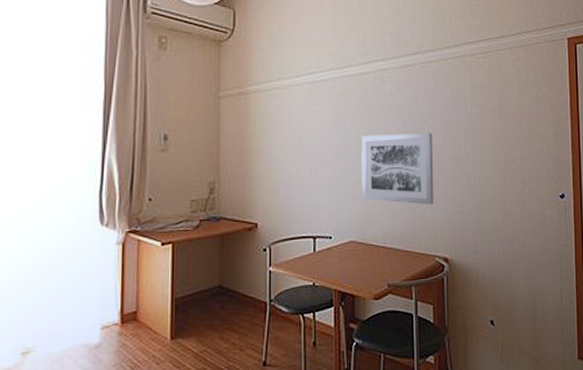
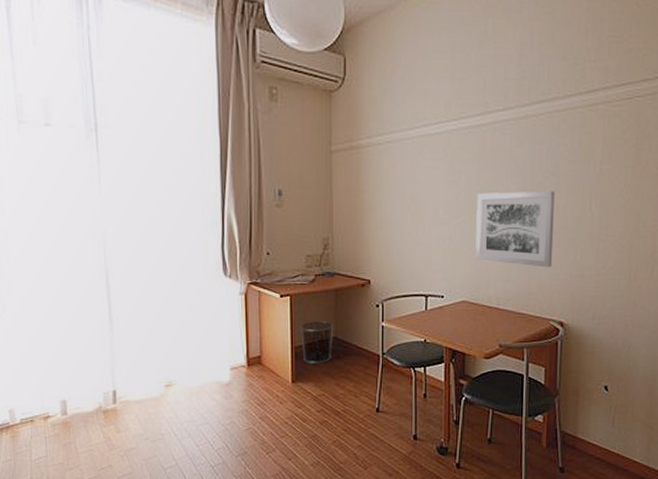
waste bin: none [182,268,219,316] -> present [300,321,334,363]

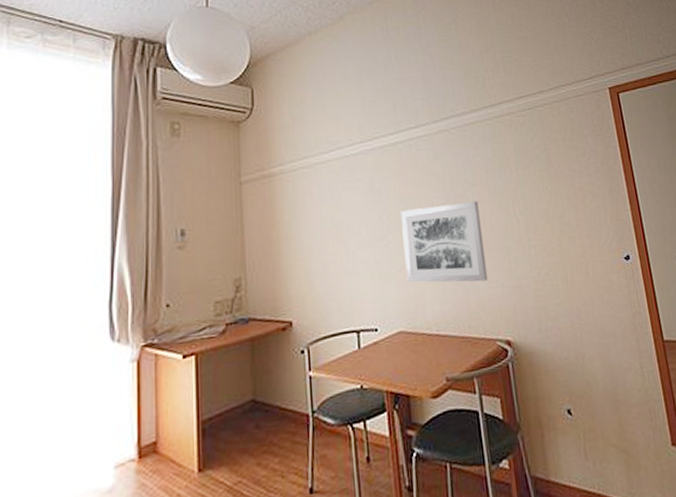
waste bin: present [300,321,334,363] -> none [209,380,251,441]

